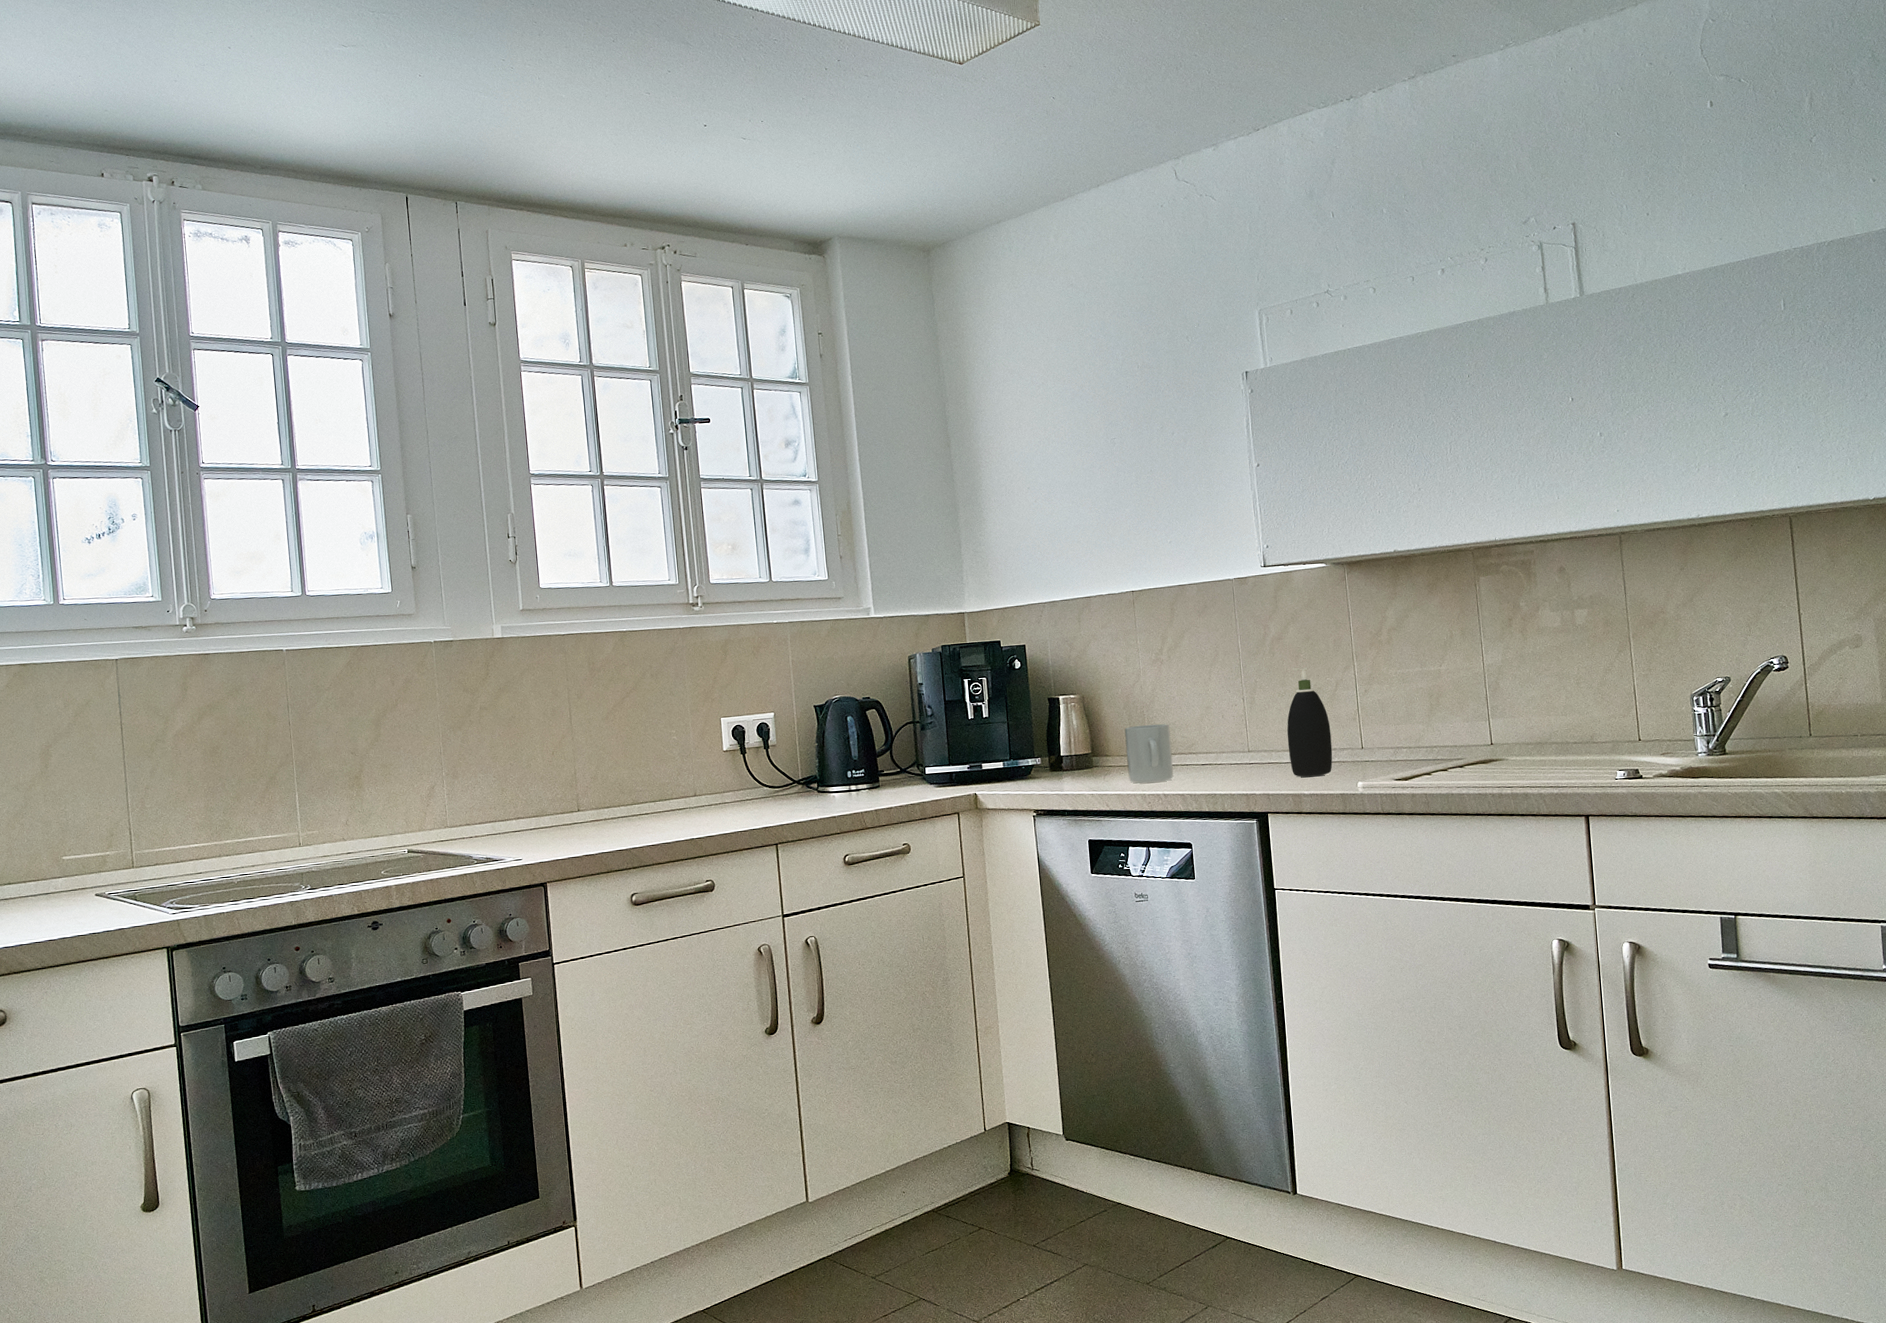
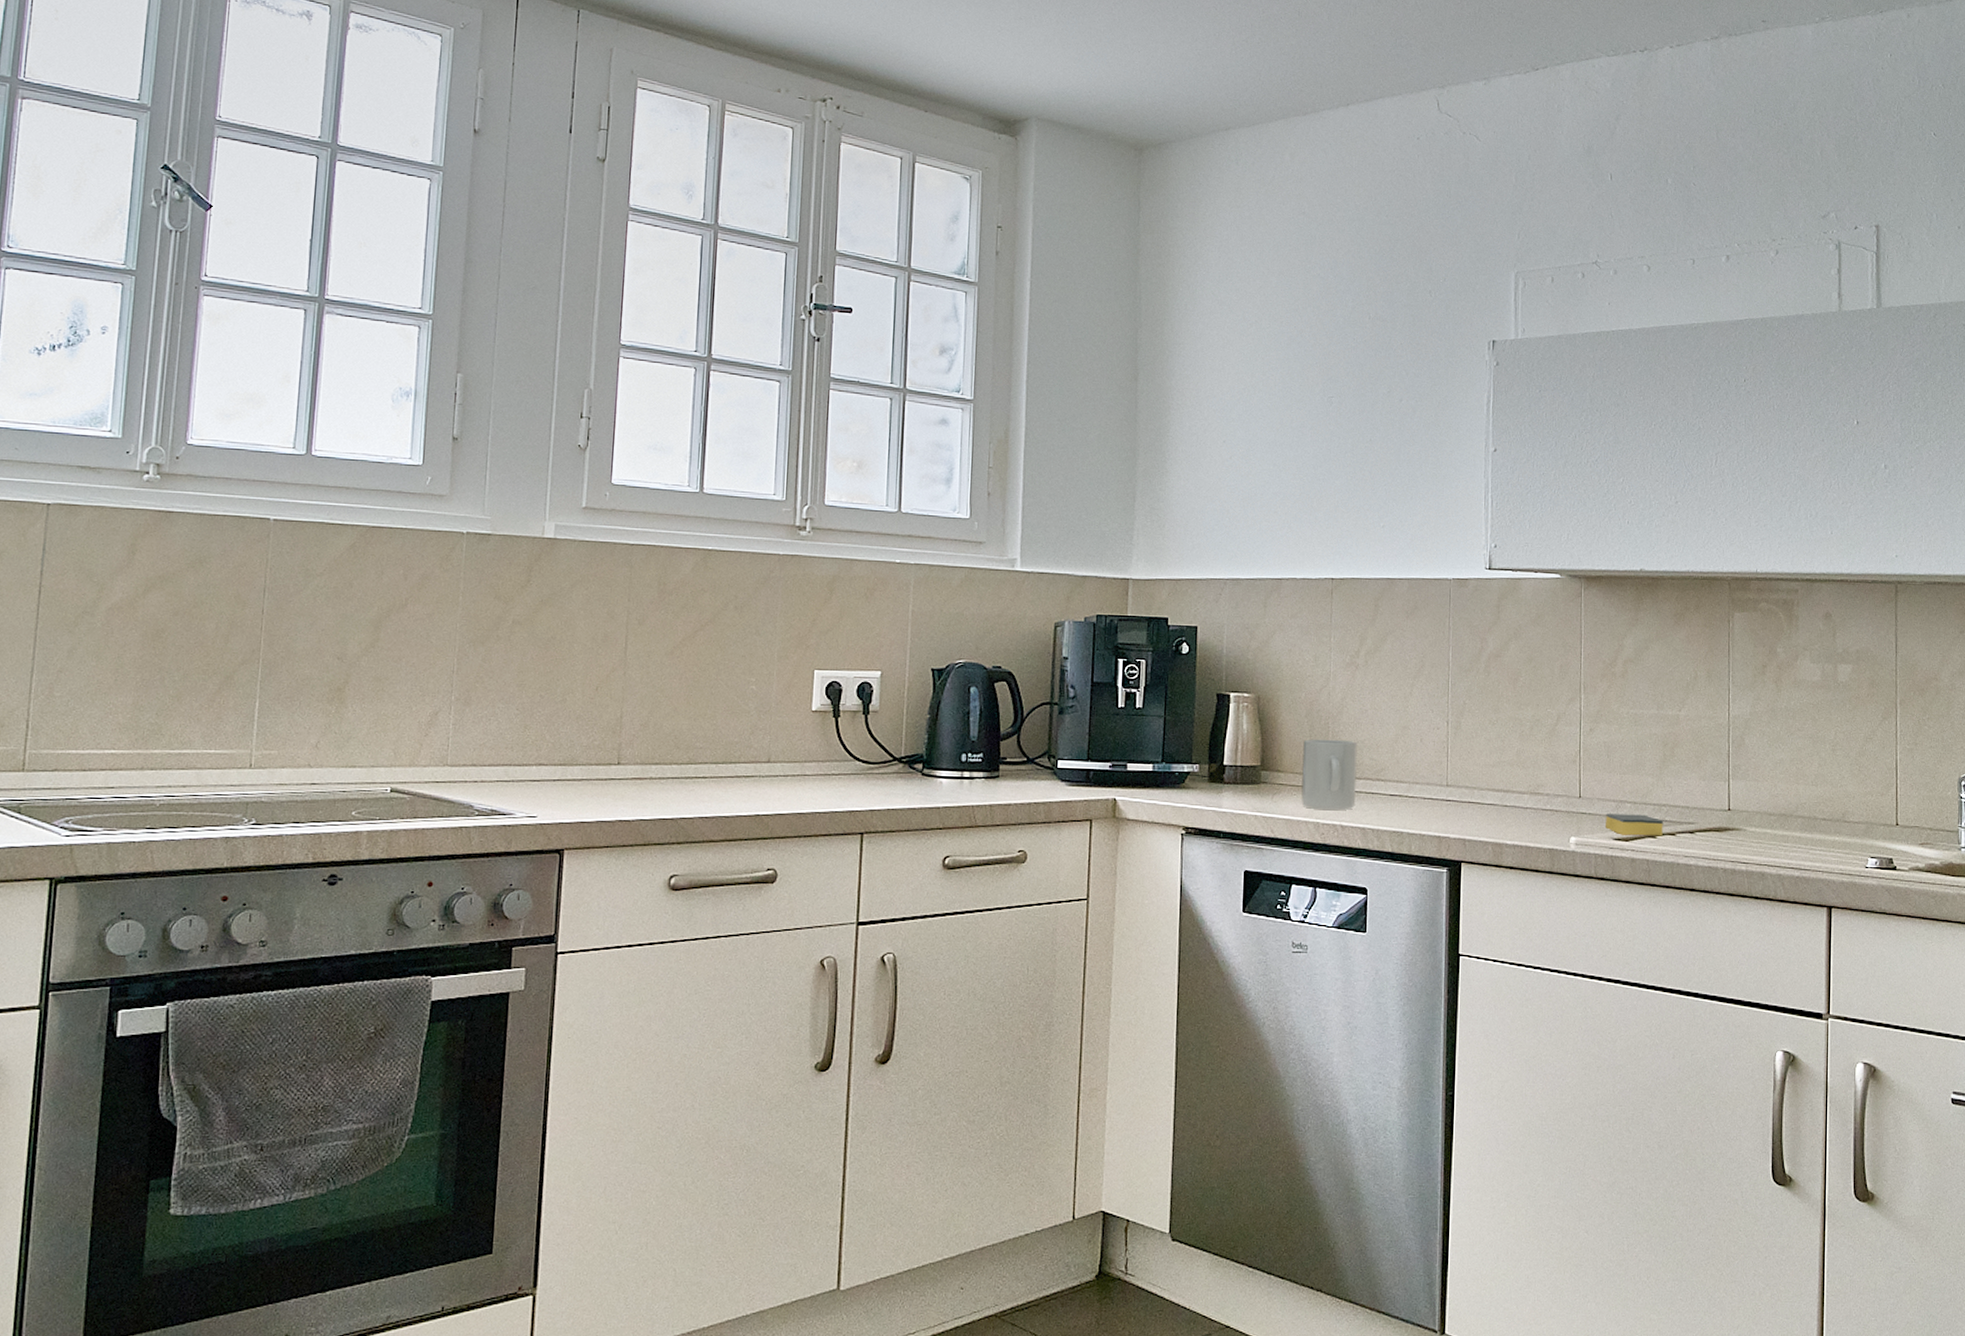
soap dispenser: present [1287,667,1333,778] -> none [1493,693,1546,825]
sponge: none [1386,756,1437,776] -> present [1606,813,1663,836]

